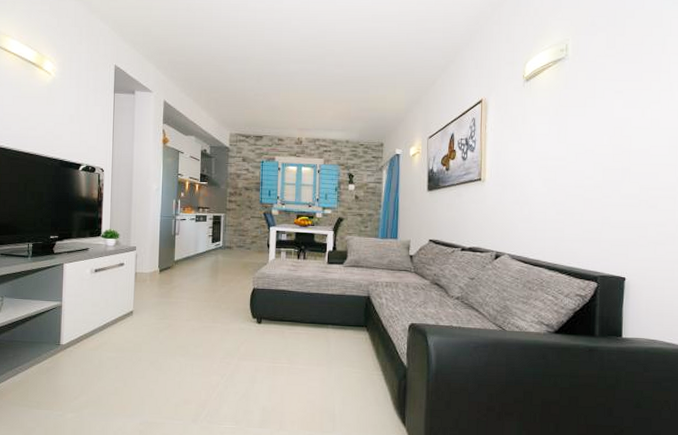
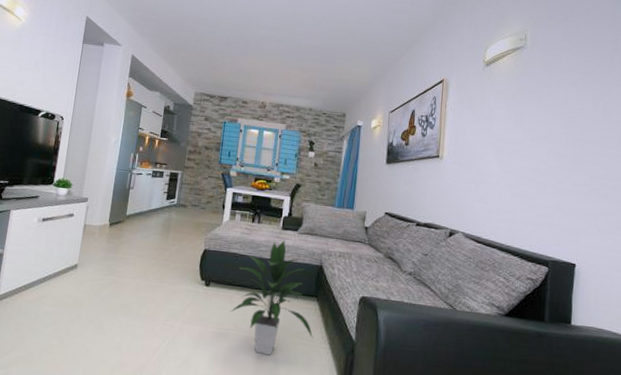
indoor plant: none [283,273,366,385] -> present [230,239,313,356]

